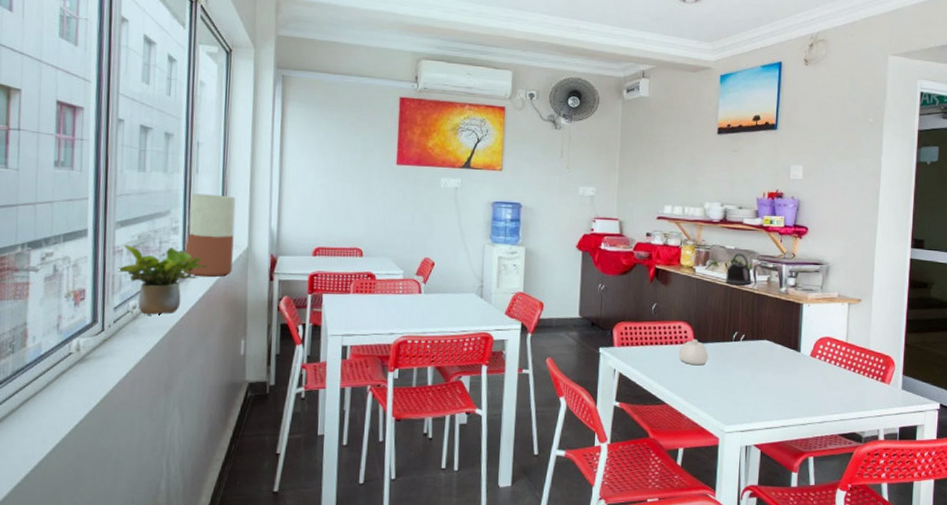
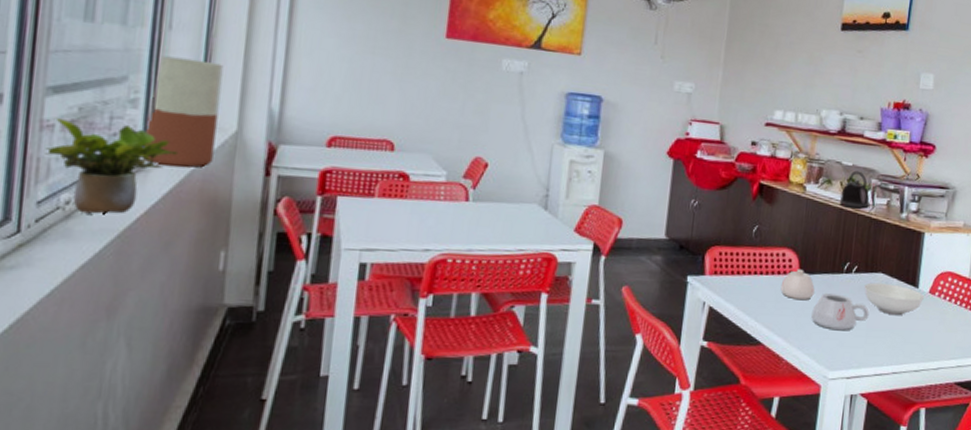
cup: none [707,359,758,391] -> present [811,293,869,331]
bowl: none [752,348,806,376] -> present [864,282,924,315]

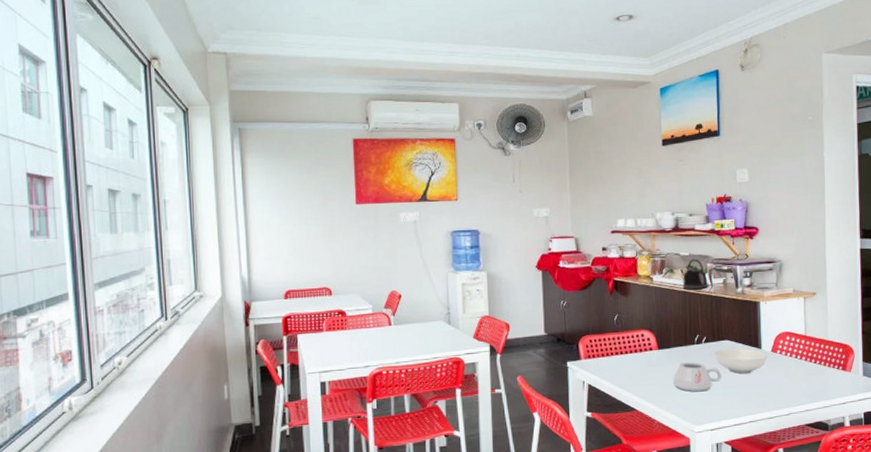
potted plant: present [45,117,179,214] -> none [100,303,186,370]
vase: present [143,55,224,168] -> none [162,248,209,328]
sugar bowl: present [780,269,815,301] -> none [644,345,673,371]

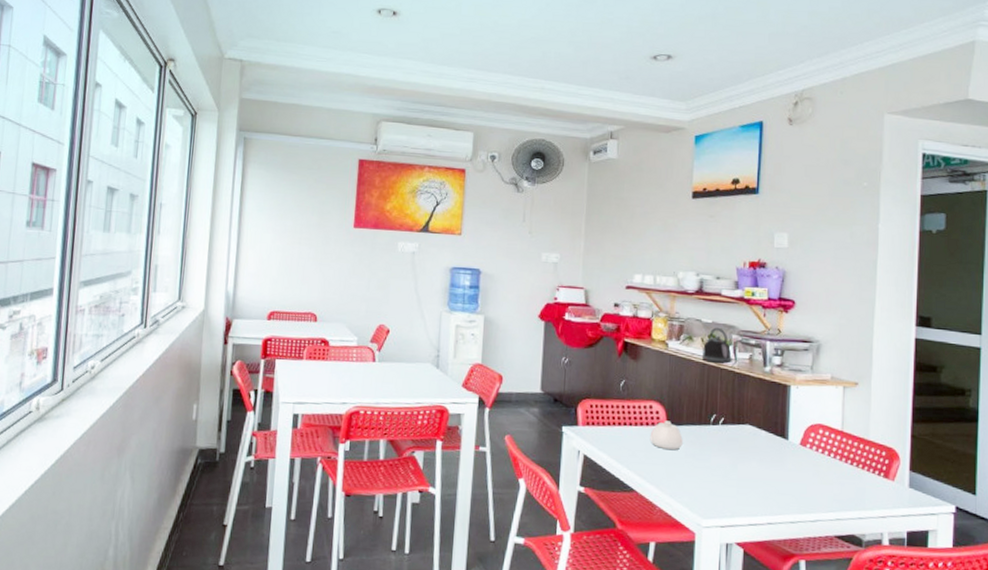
sugar bowl: none [644,345,673,371] -> present [649,420,683,451]
cup: present [673,362,722,392] -> none [681,444,739,481]
bowl: present [714,348,767,374] -> none [732,434,795,466]

